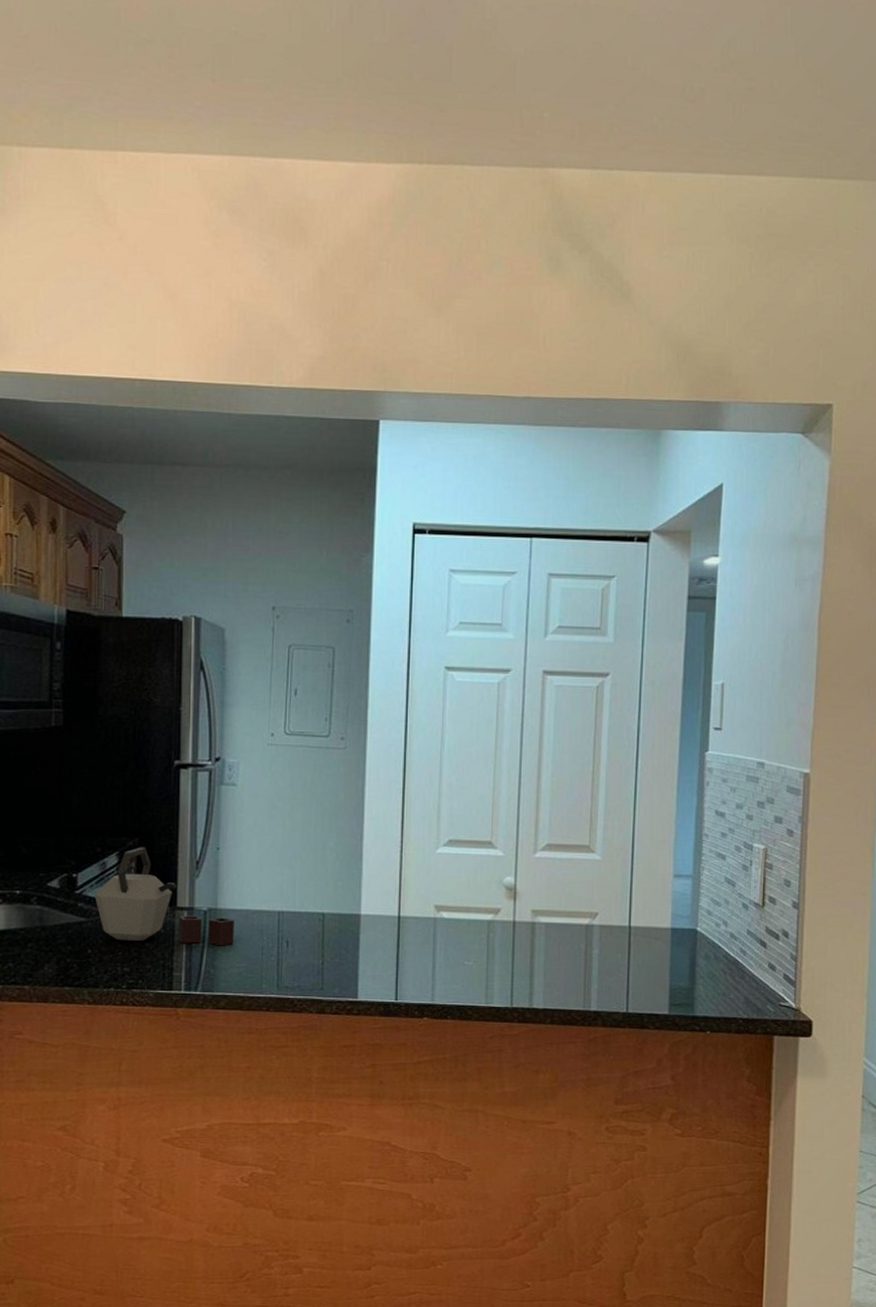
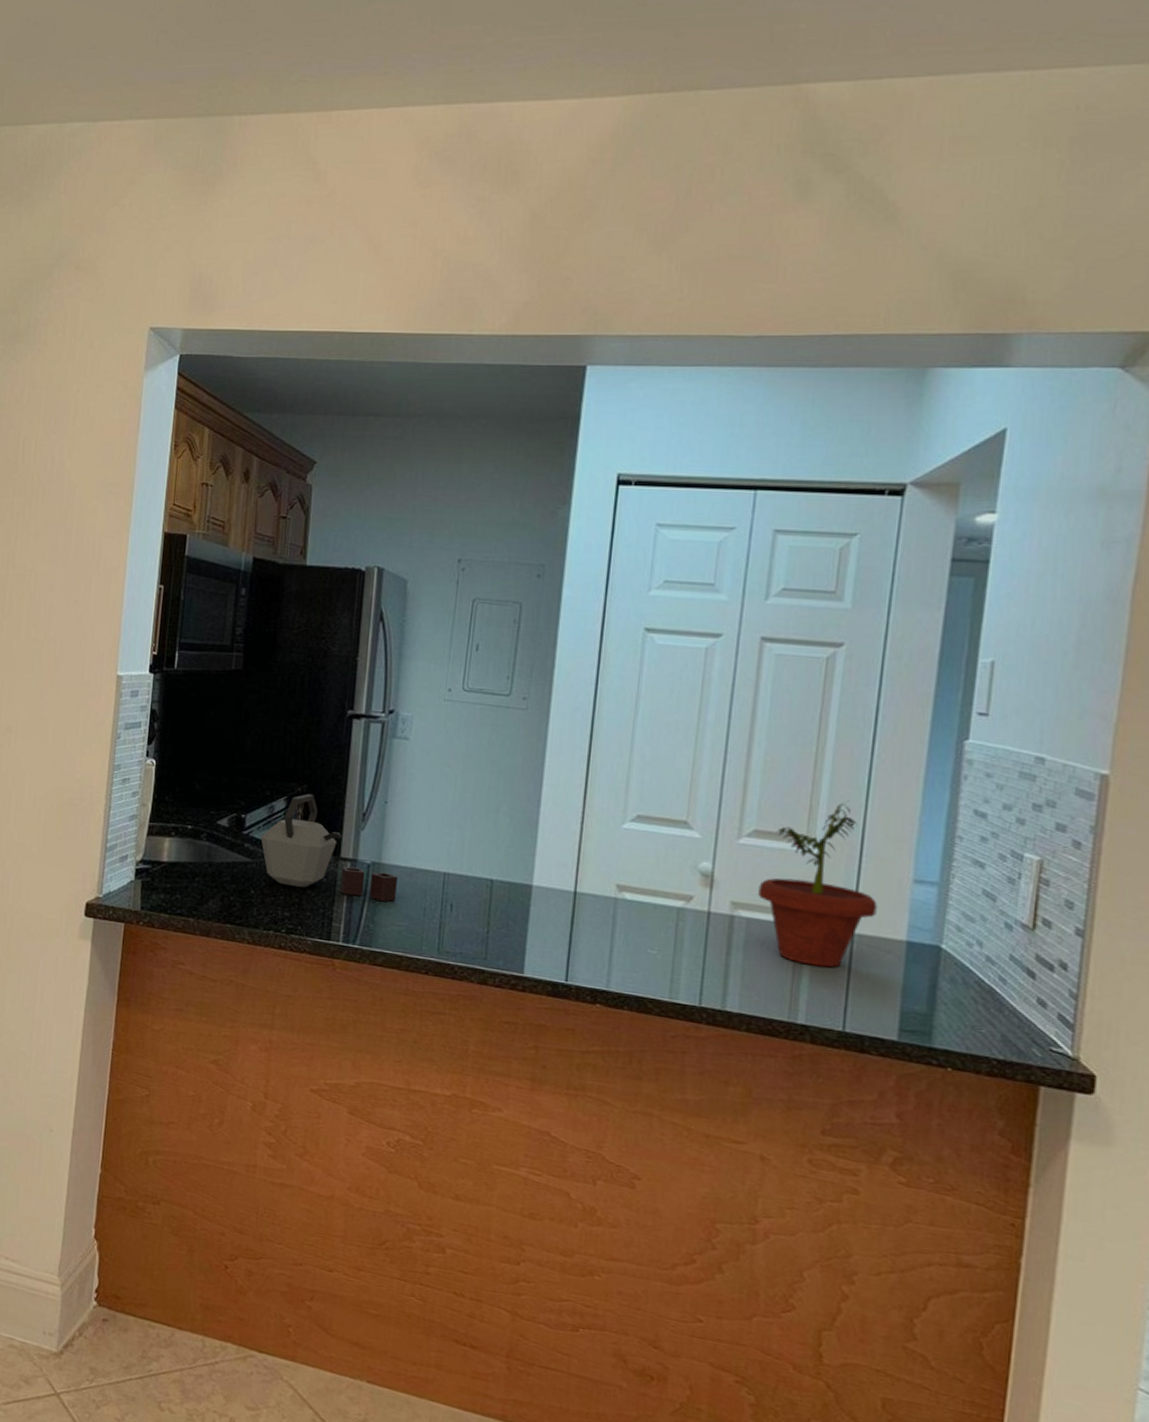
potted plant: none [553,811,647,959] -> present [758,800,877,968]

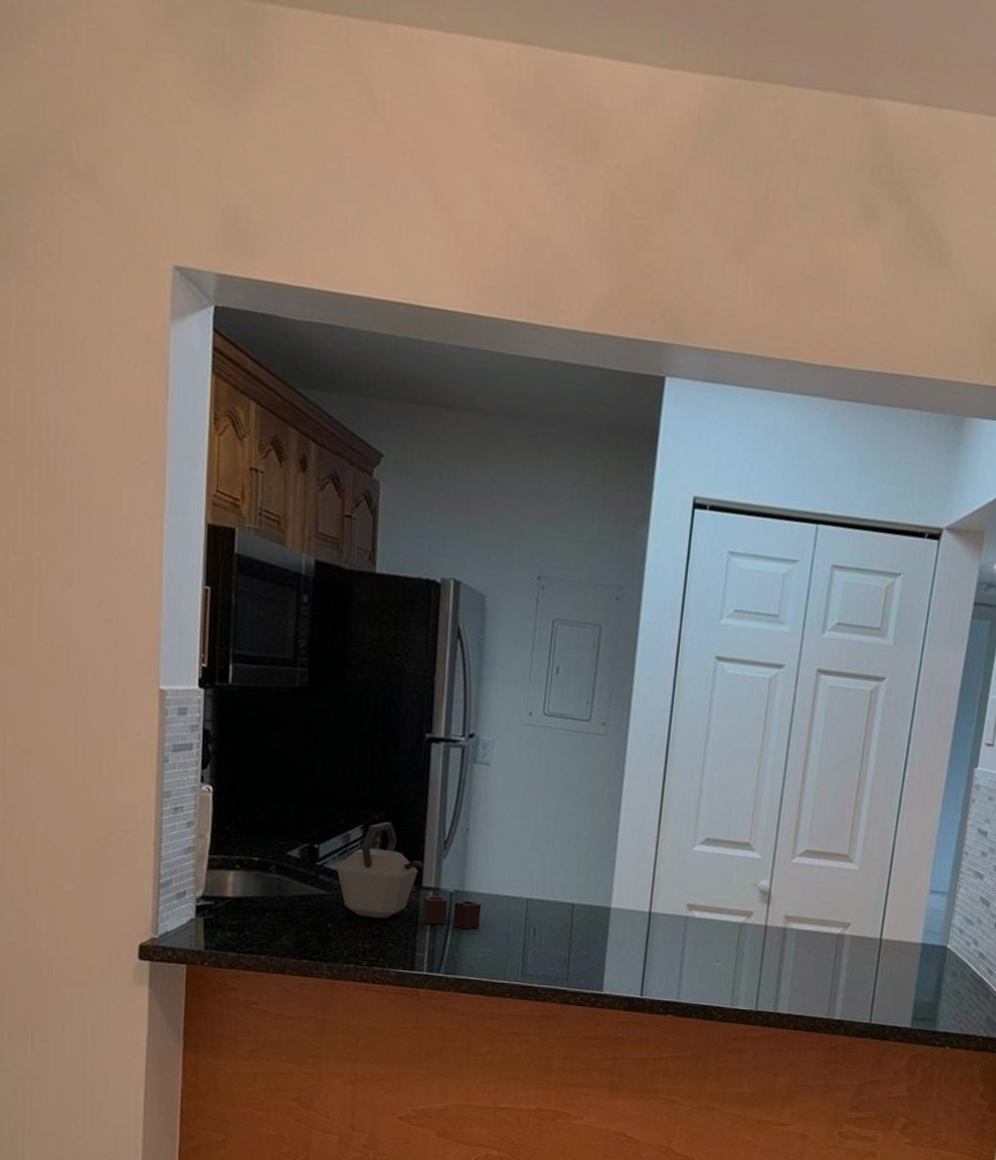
potted plant: present [758,800,877,968] -> none [807,822,901,970]

